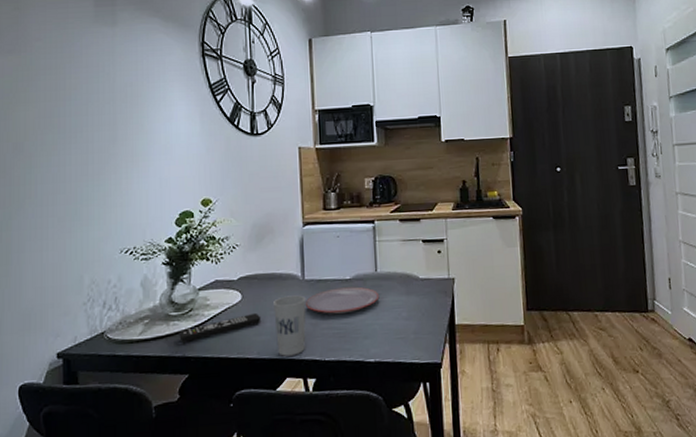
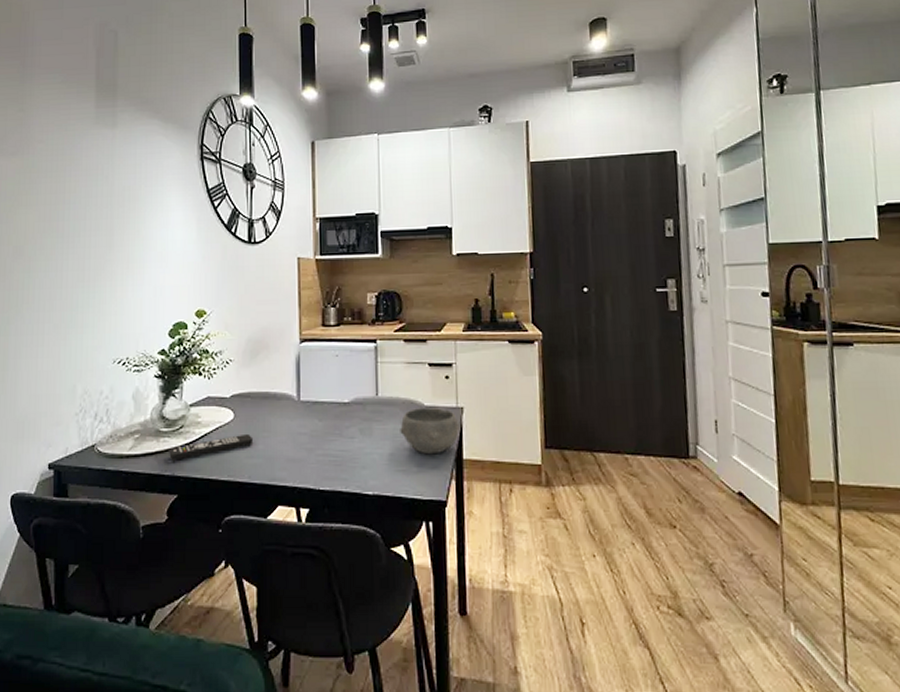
cup: present [274,295,306,357] -> none [267,417,301,482]
plate: present [306,286,380,314] -> none [301,411,380,439]
bowl: none [398,279,453,323] -> present [400,408,461,455]

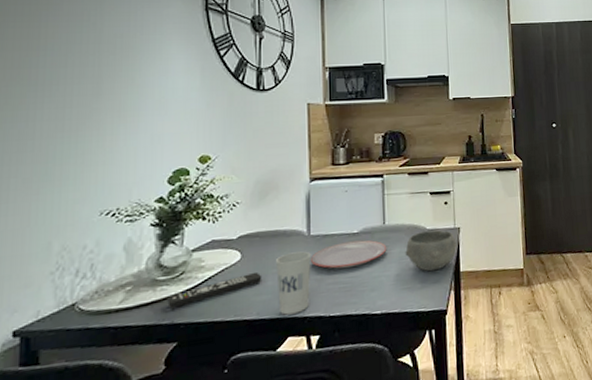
cup: none [267,417,301,482] -> present [276,251,311,315]
plate: none [301,411,380,439] -> present [311,240,387,269]

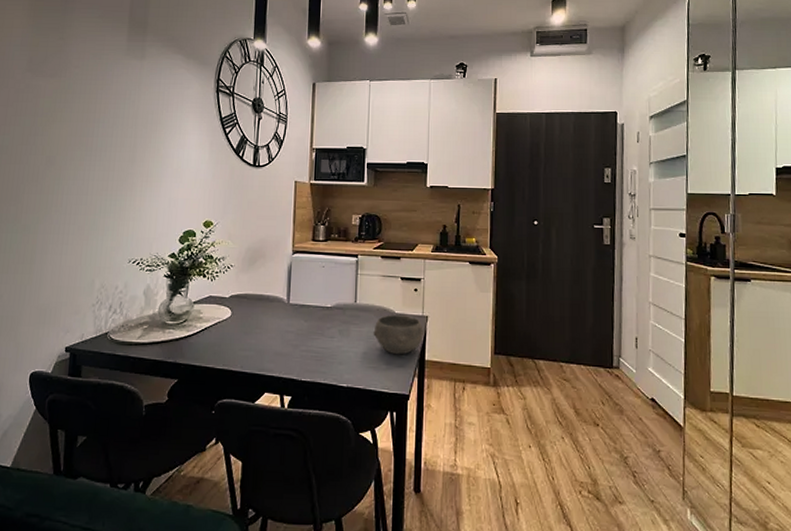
remote control: present [167,272,262,309] -> none [173,329,247,350]
cup: present [276,251,311,315] -> none [259,317,289,373]
plate: present [311,240,387,269] -> none [289,314,357,338]

